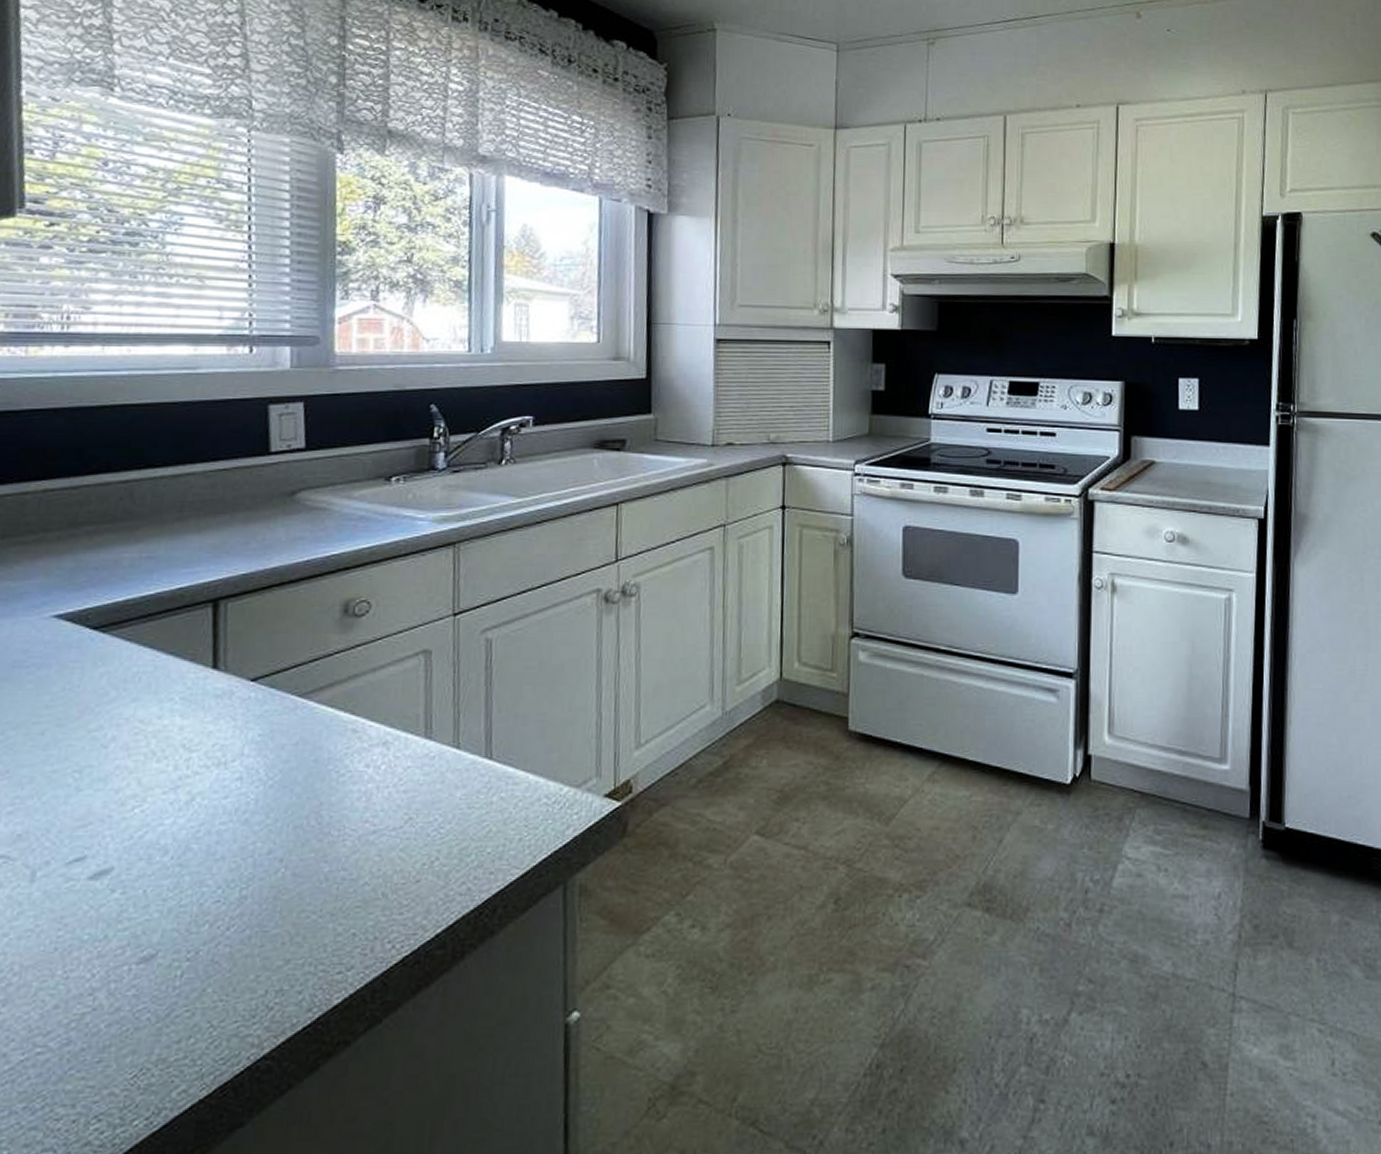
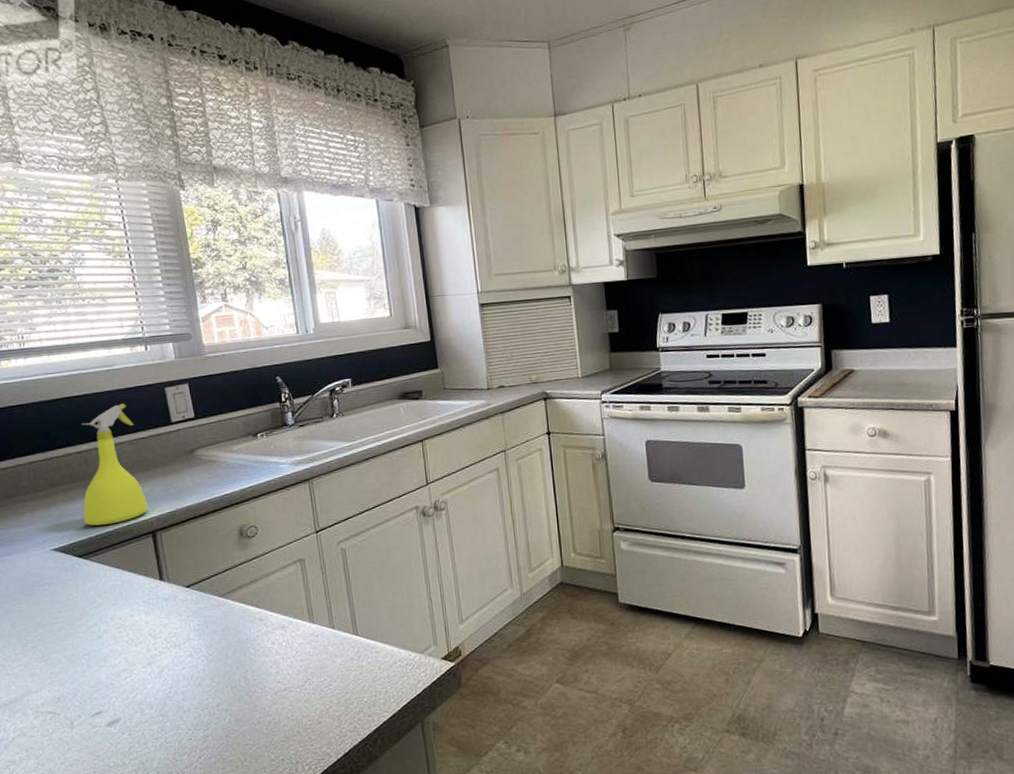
spray bottle: none [111,420,215,586] -> present [81,403,148,526]

